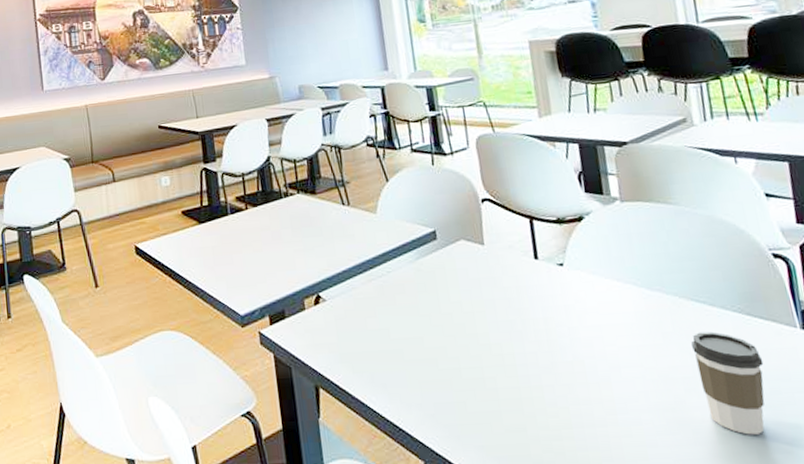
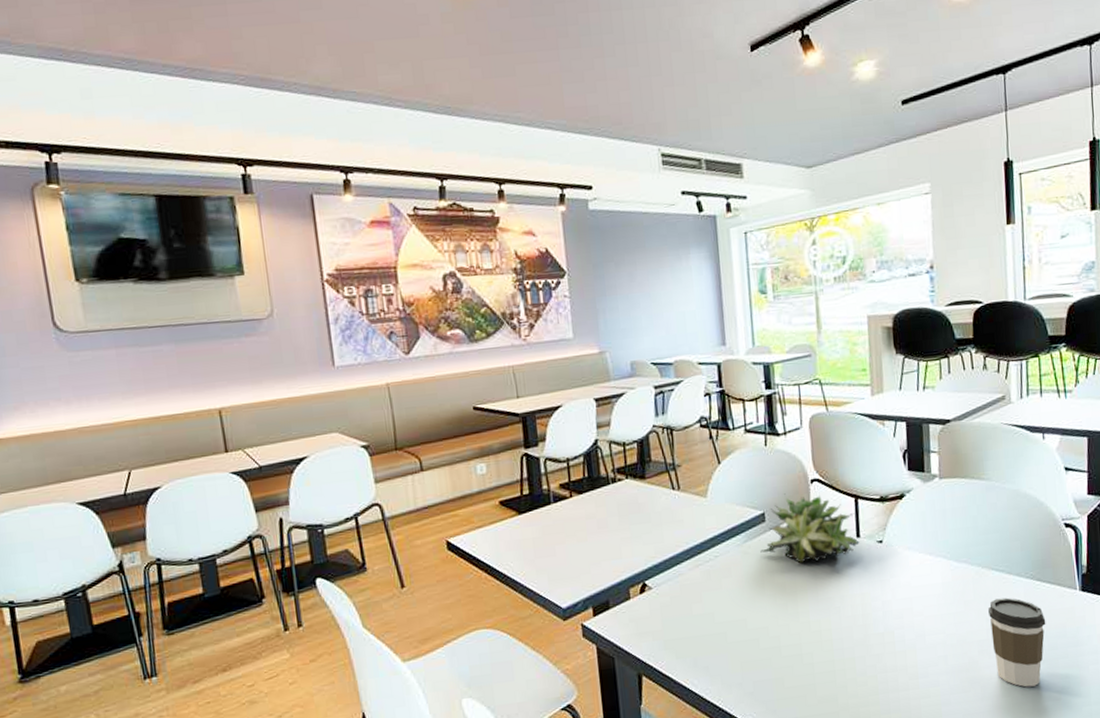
succulent plant: none [433,212,538,284] -> present [760,493,860,564]

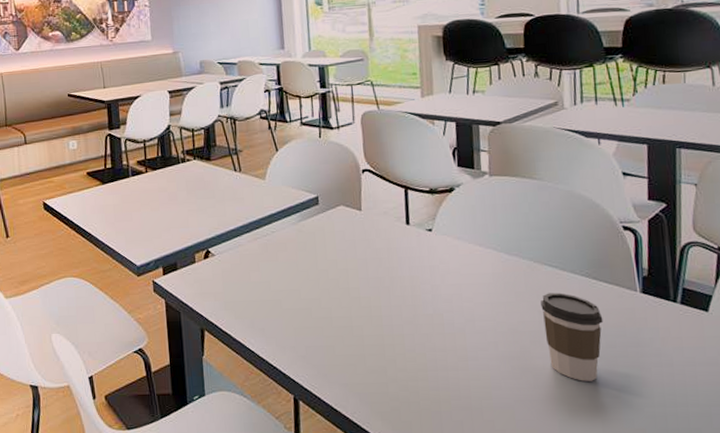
succulent plant: present [760,493,860,564] -> none [314,180,409,244]

